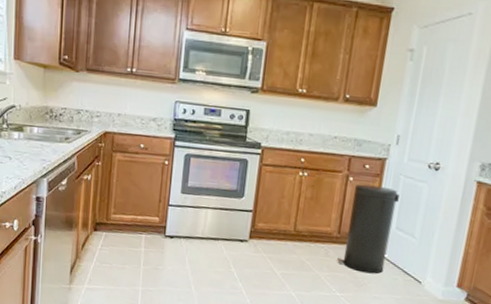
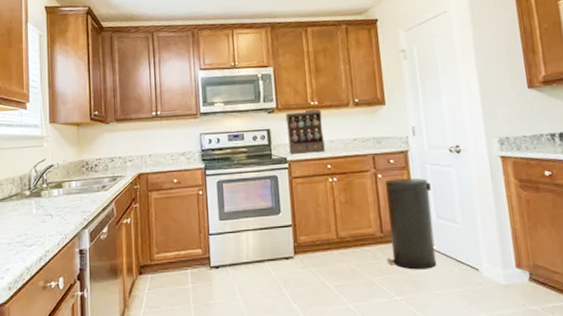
spice rack: none [265,96,308,144] -> present [286,111,325,154]

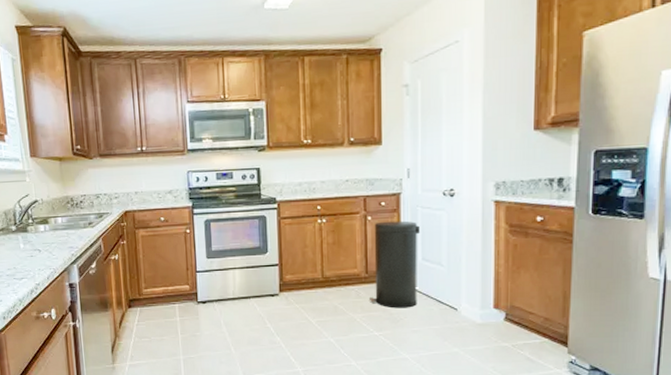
spice rack: present [286,111,325,154] -> none [278,149,316,194]

